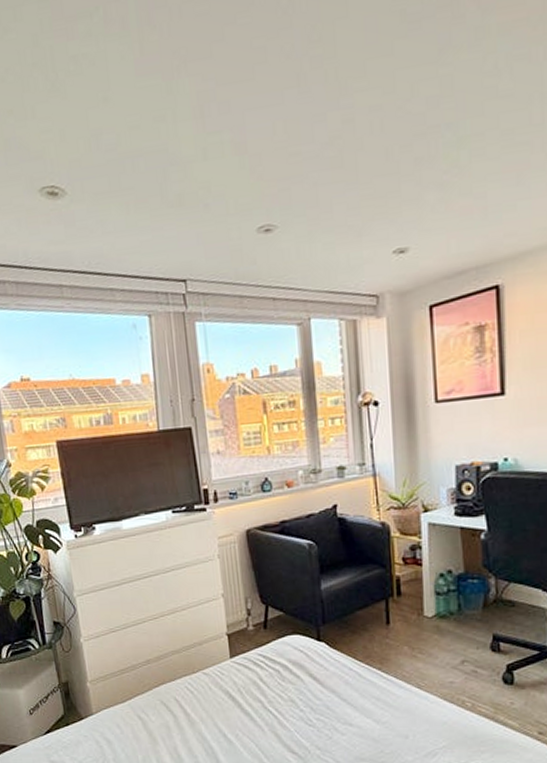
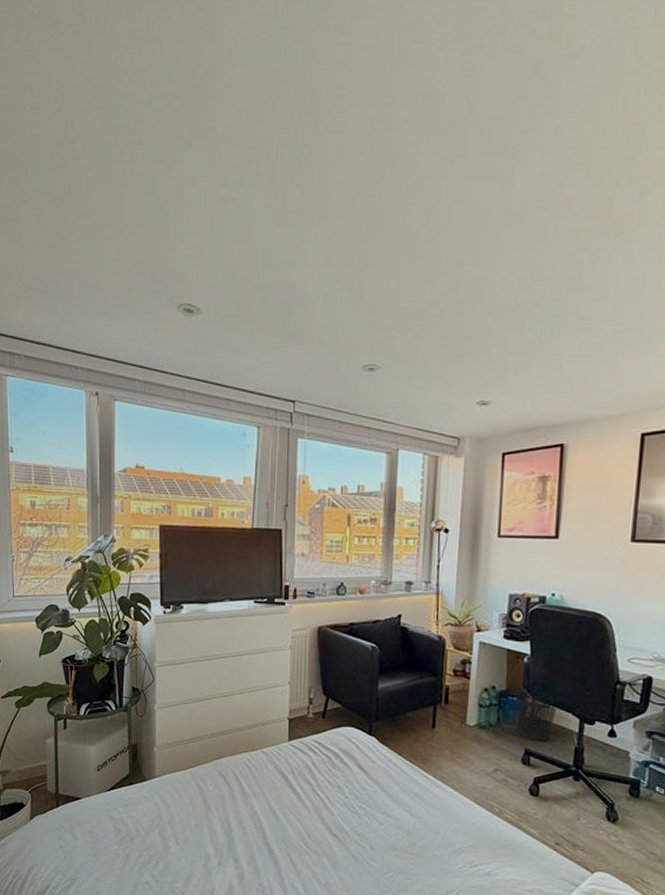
wastebasket: none [475,571,524,624] -> present [515,691,557,741]

